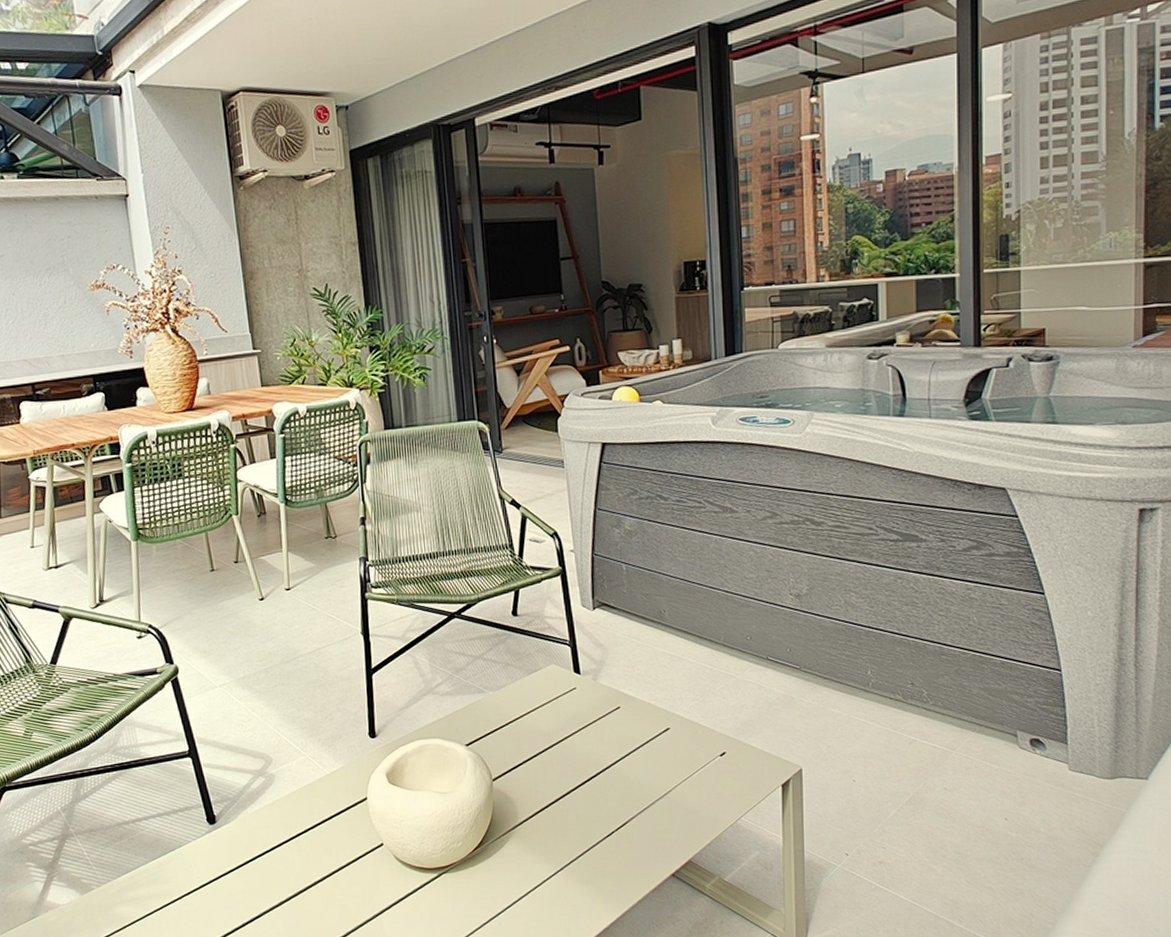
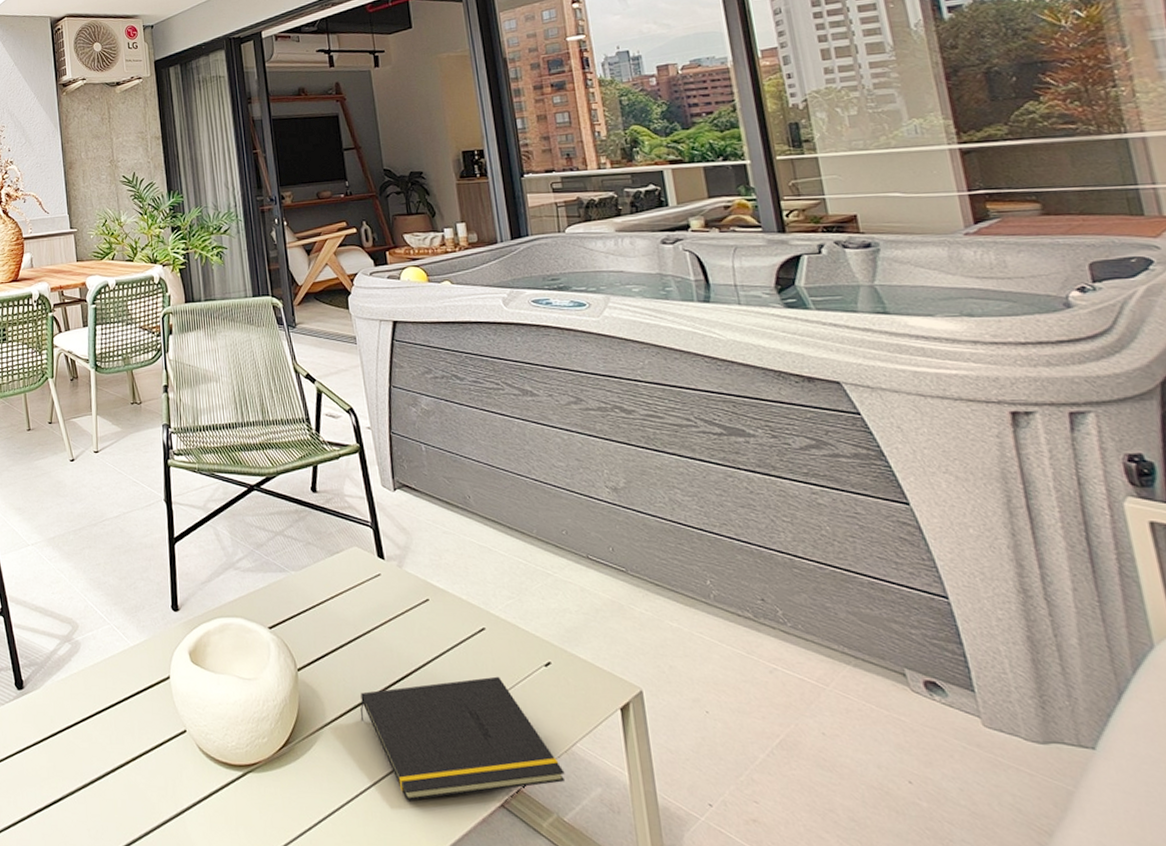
notepad: none [550,768,729,881] -> present [360,676,566,801]

